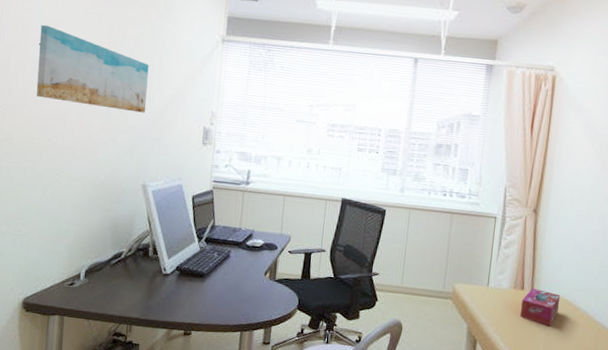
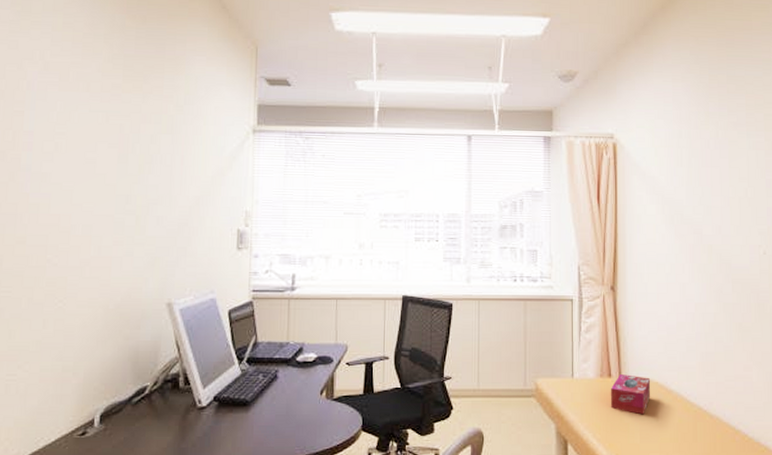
wall art: present [36,24,149,113] -> none [31,127,169,219]

